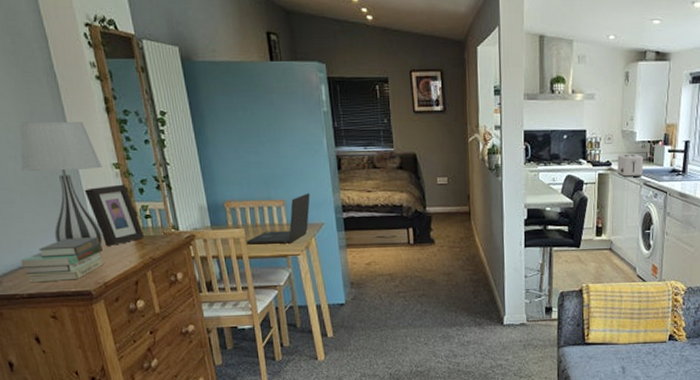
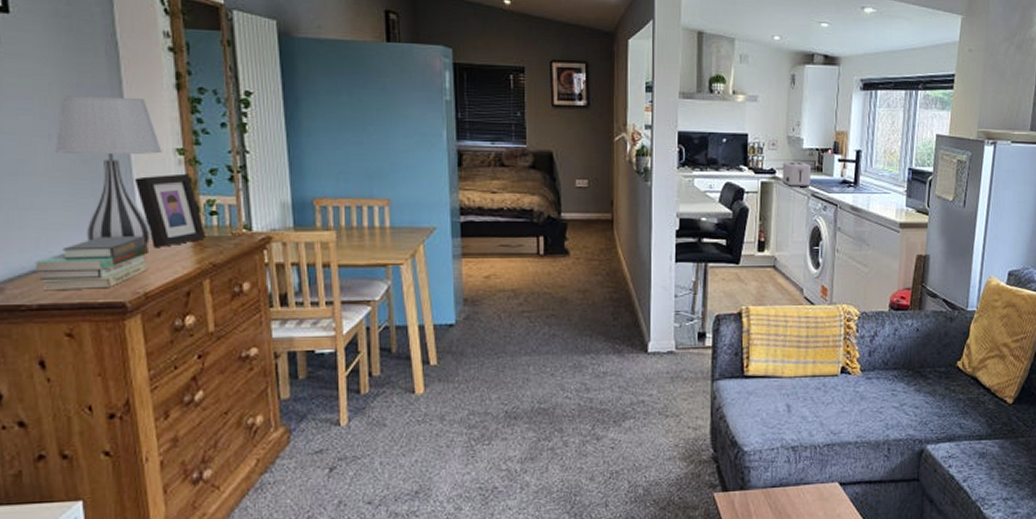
laptop: present [246,193,310,245] -> none [336,192,421,250]

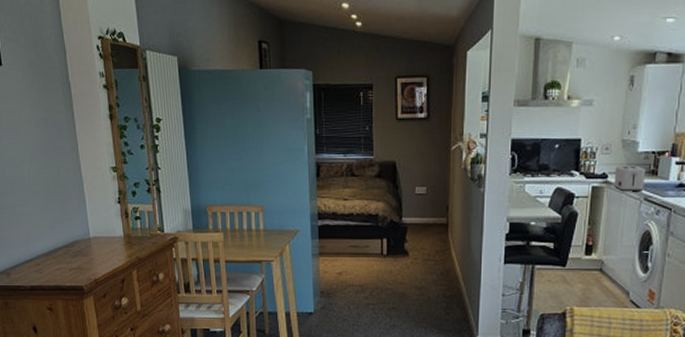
books: present [35,236,148,291] -> none [27,236,96,276]
table lamp: present [55,95,162,247] -> none [34,127,102,244]
picture frame: present [134,173,206,249] -> none [85,186,133,246]

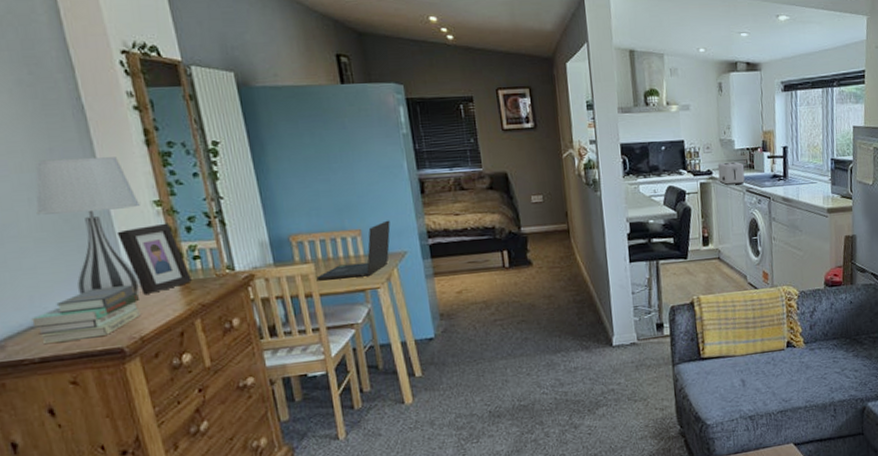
books: none [27,236,96,276] -> present [31,285,141,345]
table lamp: none [34,127,102,244] -> present [35,156,141,295]
picture frame: none [85,186,133,246] -> present [116,223,192,296]
laptop: none [224,199,288,249] -> present [316,220,391,281]

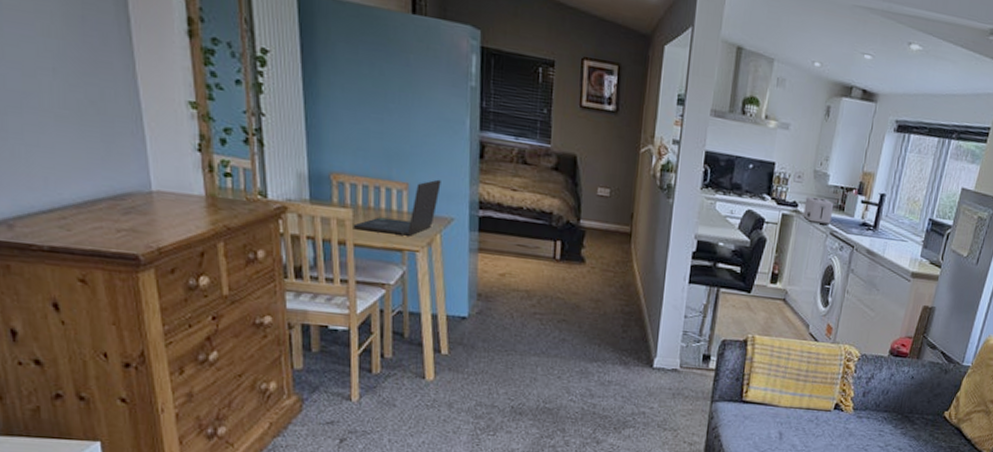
books: present [31,285,141,345] -> none [44,184,161,239]
table lamp: present [35,156,141,295] -> none [60,27,174,202]
picture frame: present [116,223,192,296] -> none [145,126,220,204]

